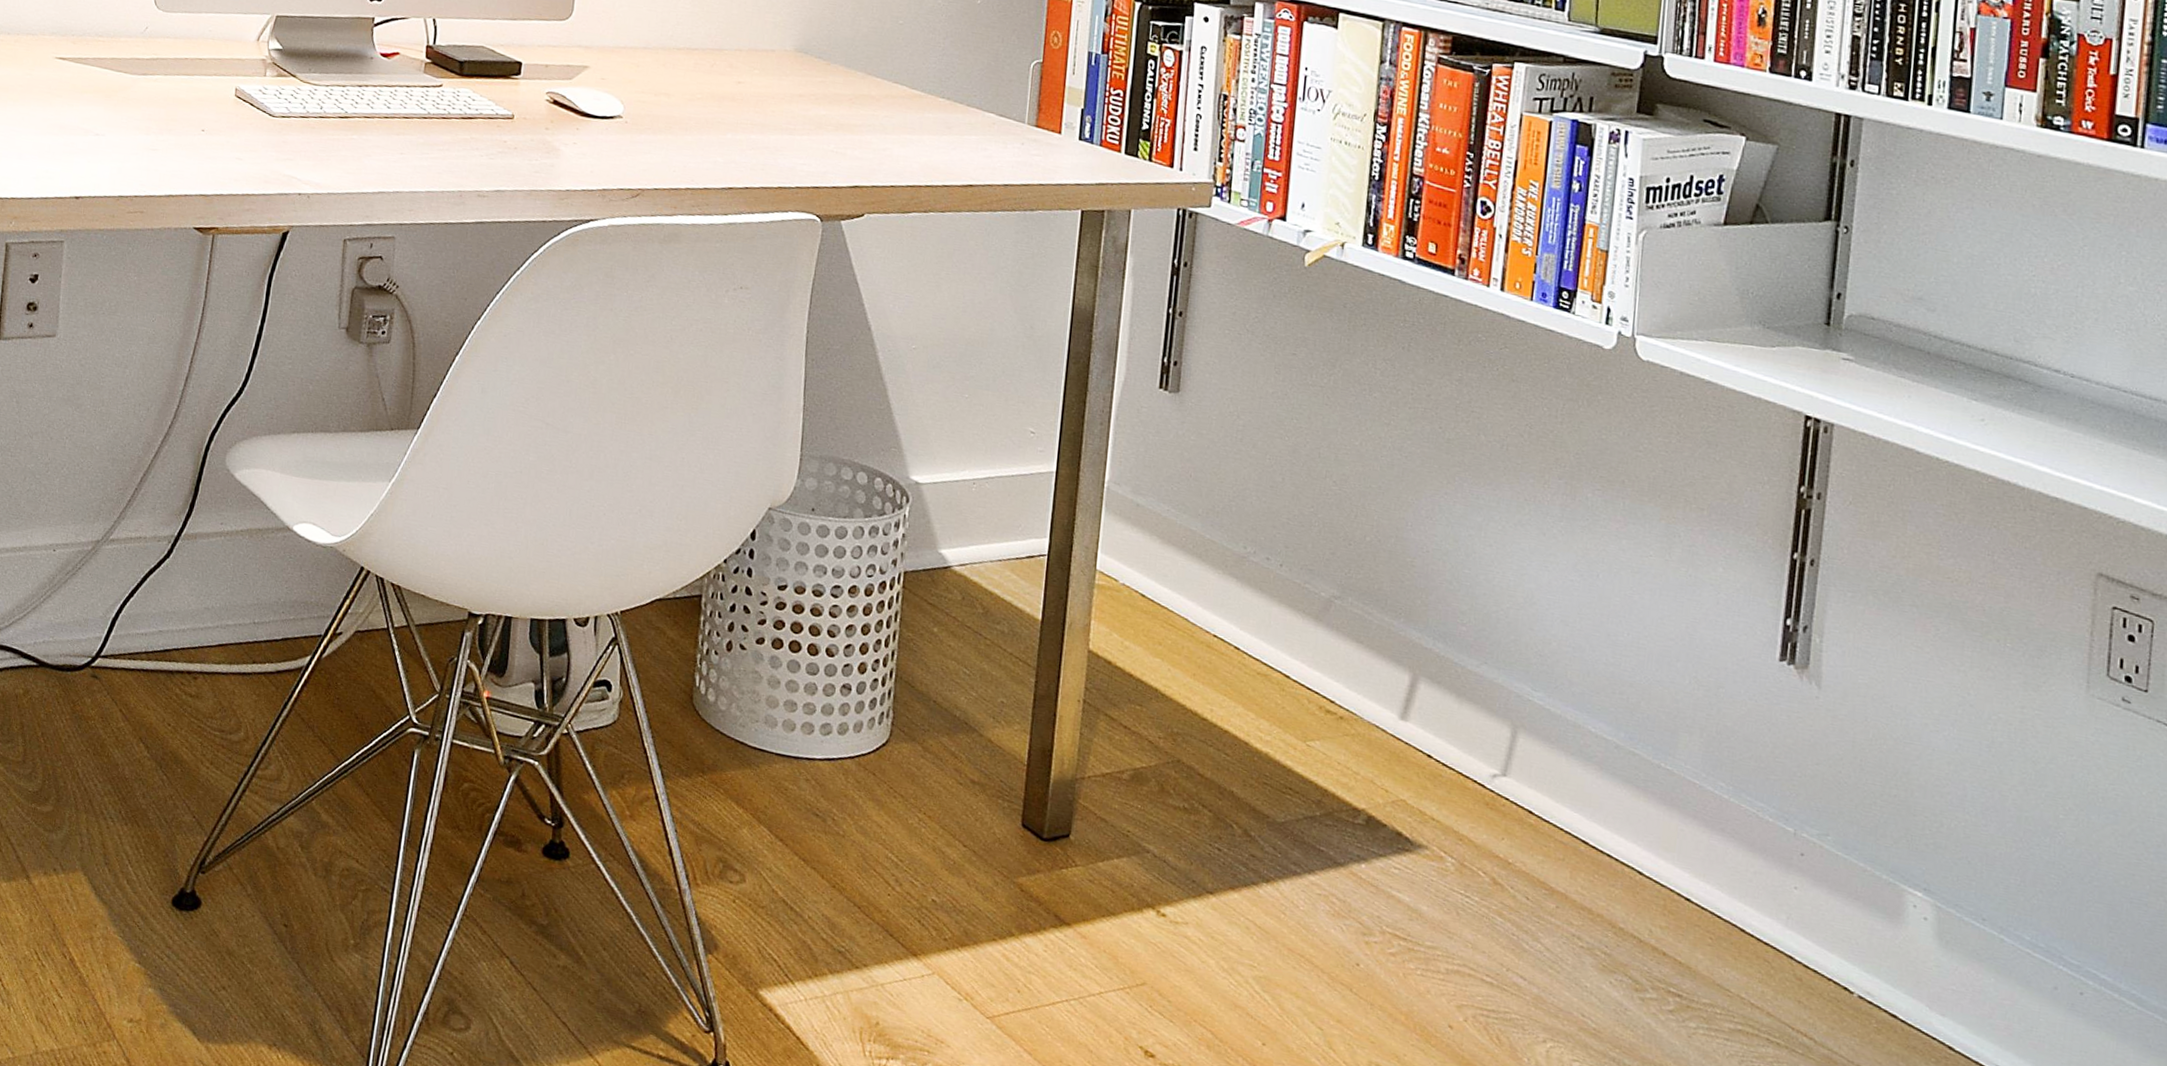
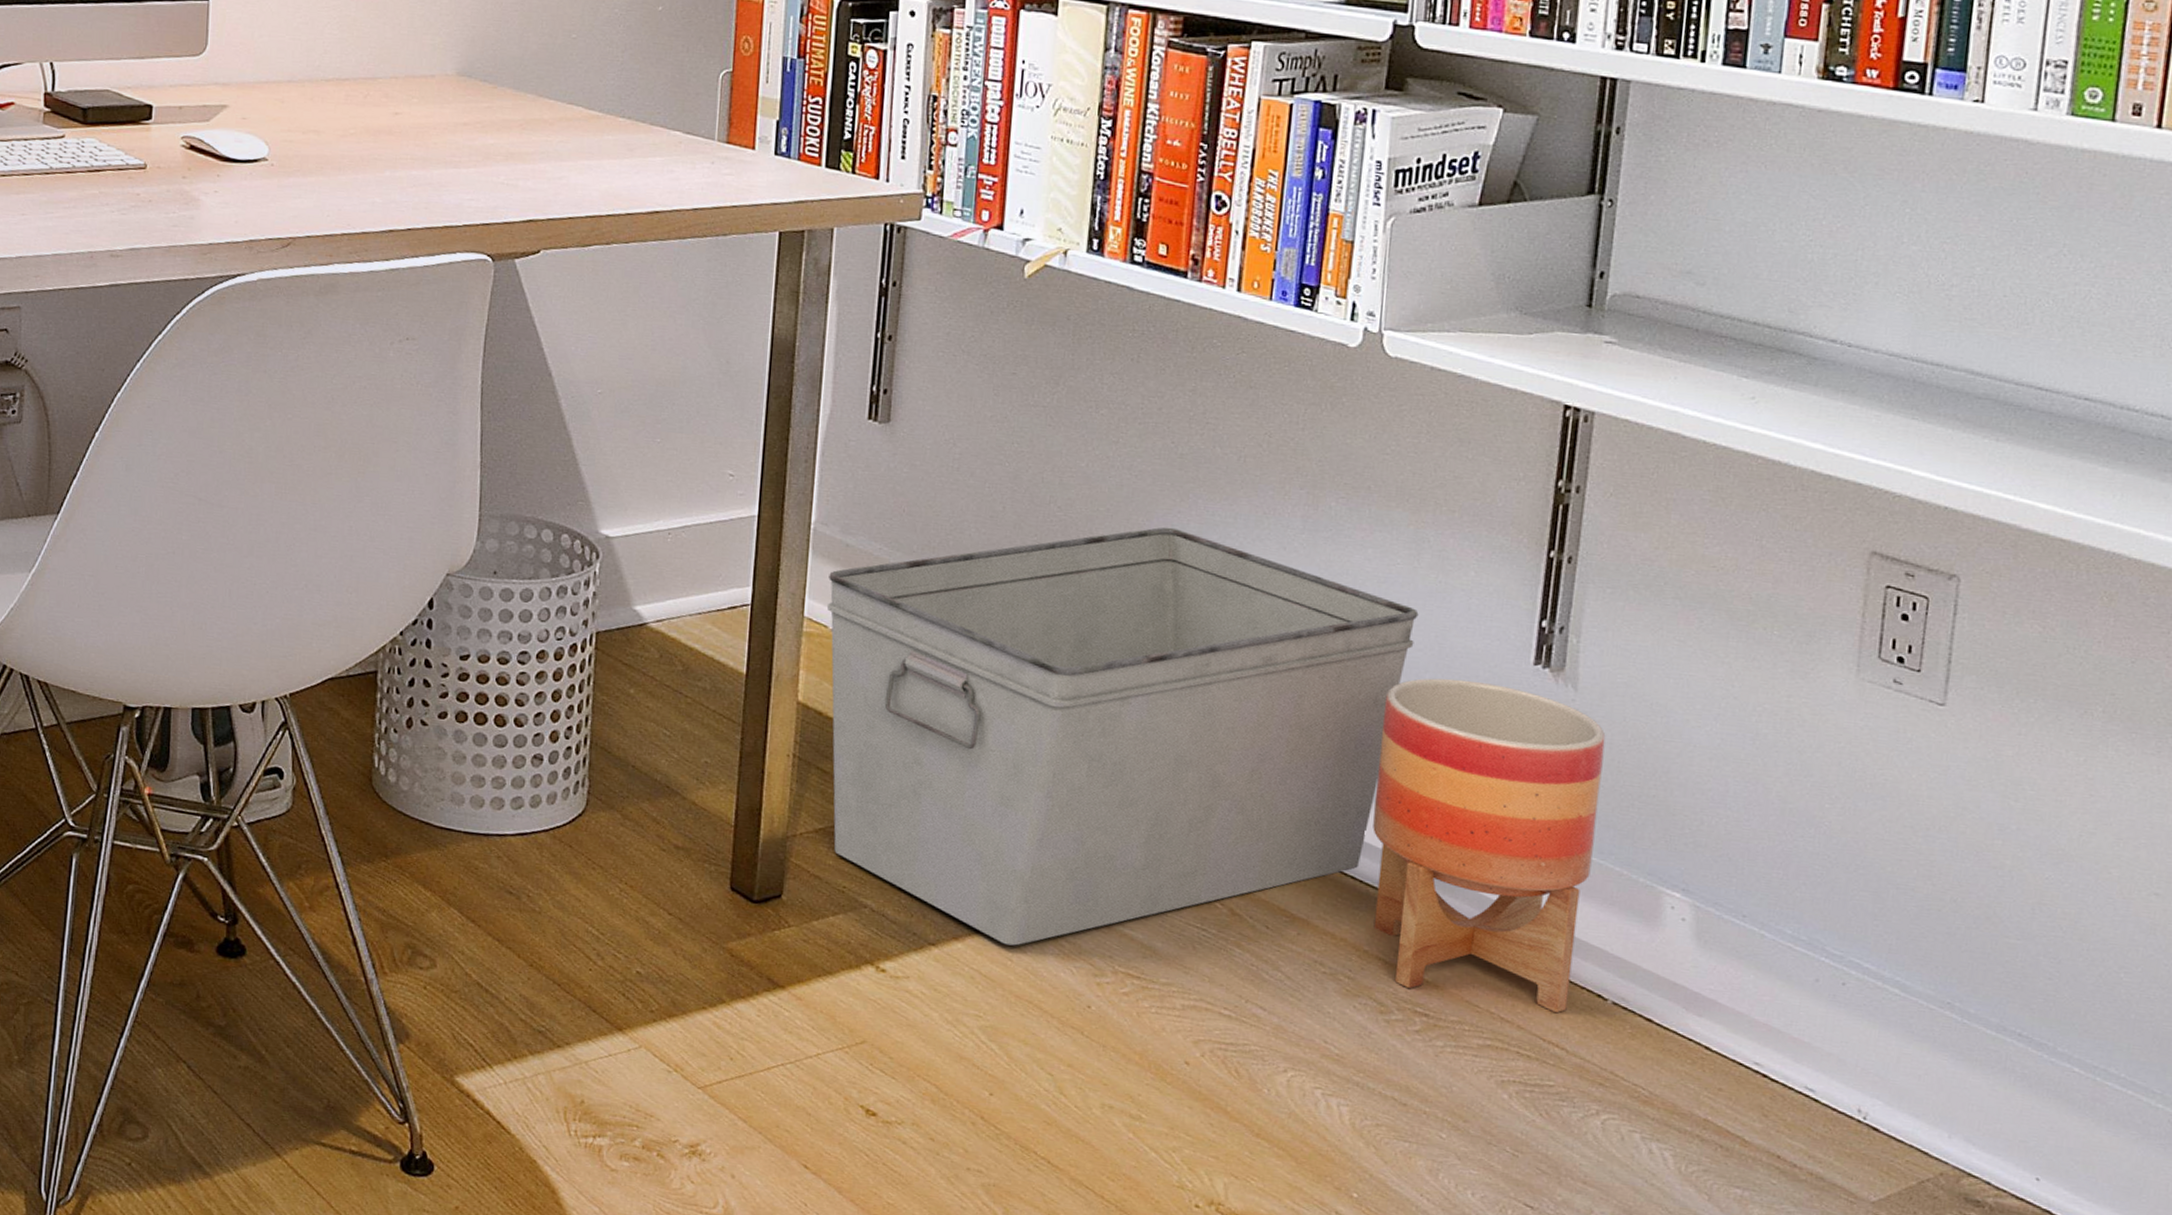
storage bin: none [1118,506,1670,900] -> present [827,527,1419,946]
planter: none [1627,667,1849,1003] -> present [1373,678,1606,1013]

